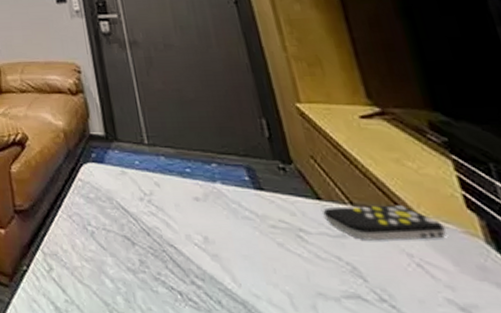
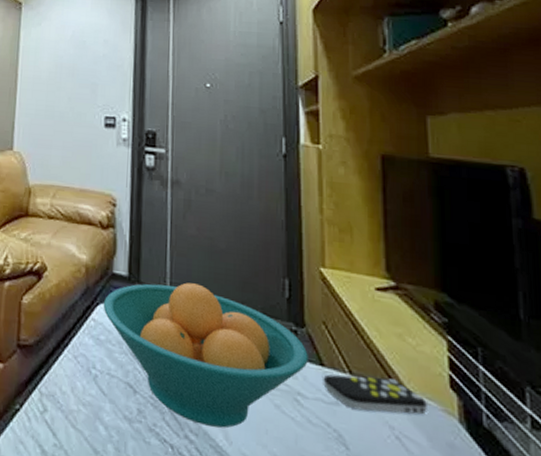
fruit bowl: none [86,135,304,271] -> present [103,282,308,428]

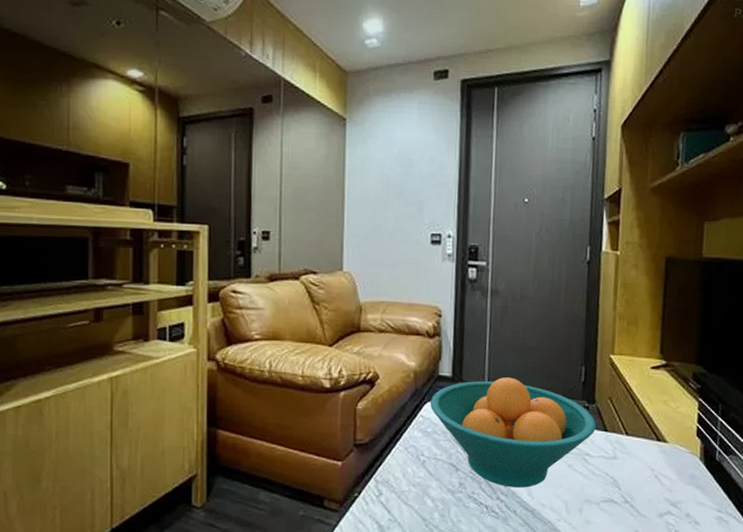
remote control: present [323,374,427,415] -> none [605,434,679,461]

